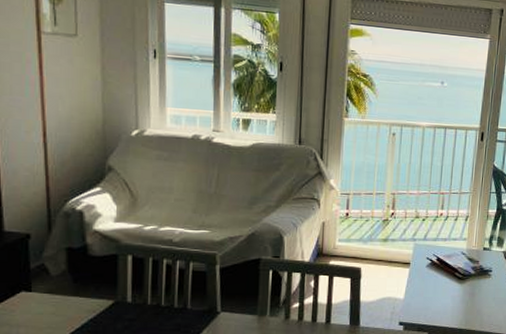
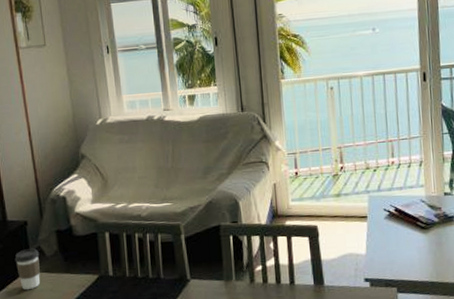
coffee cup: none [9,265,42,312] -> present [14,248,41,290]

